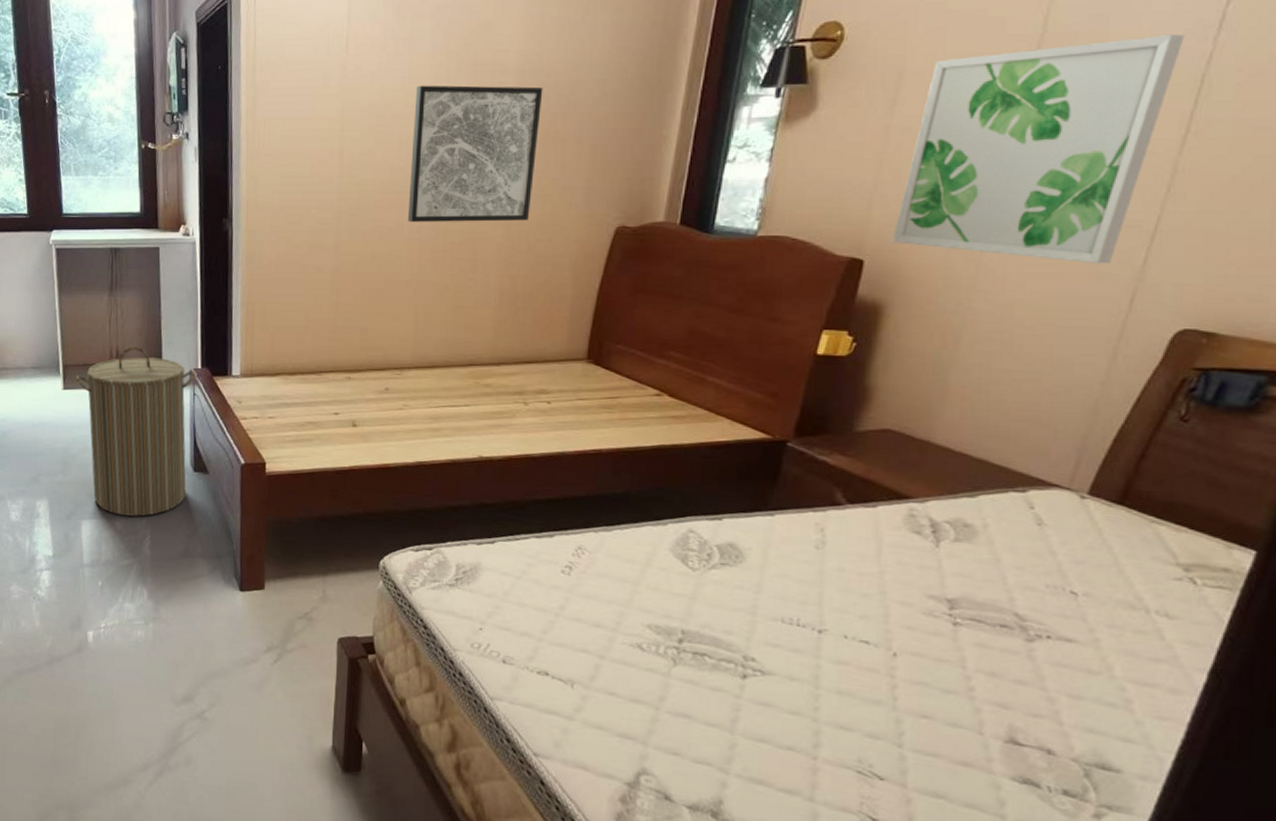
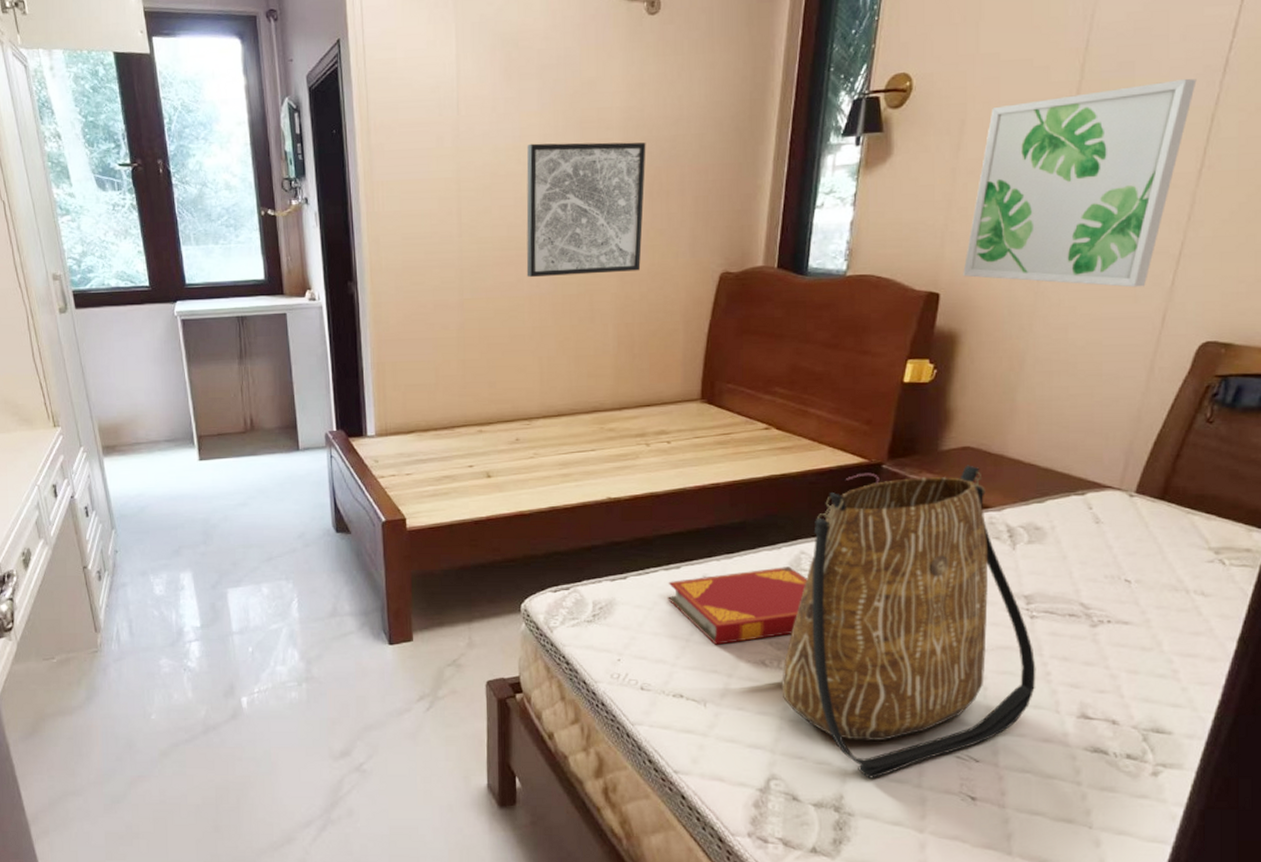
laundry hamper: present [75,346,196,517] -> none [210,413,331,581]
hardback book: none [537,544,695,623] -> present [667,567,808,645]
tote bag: none [659,449,958,786] -> present [781,465,1036,778]

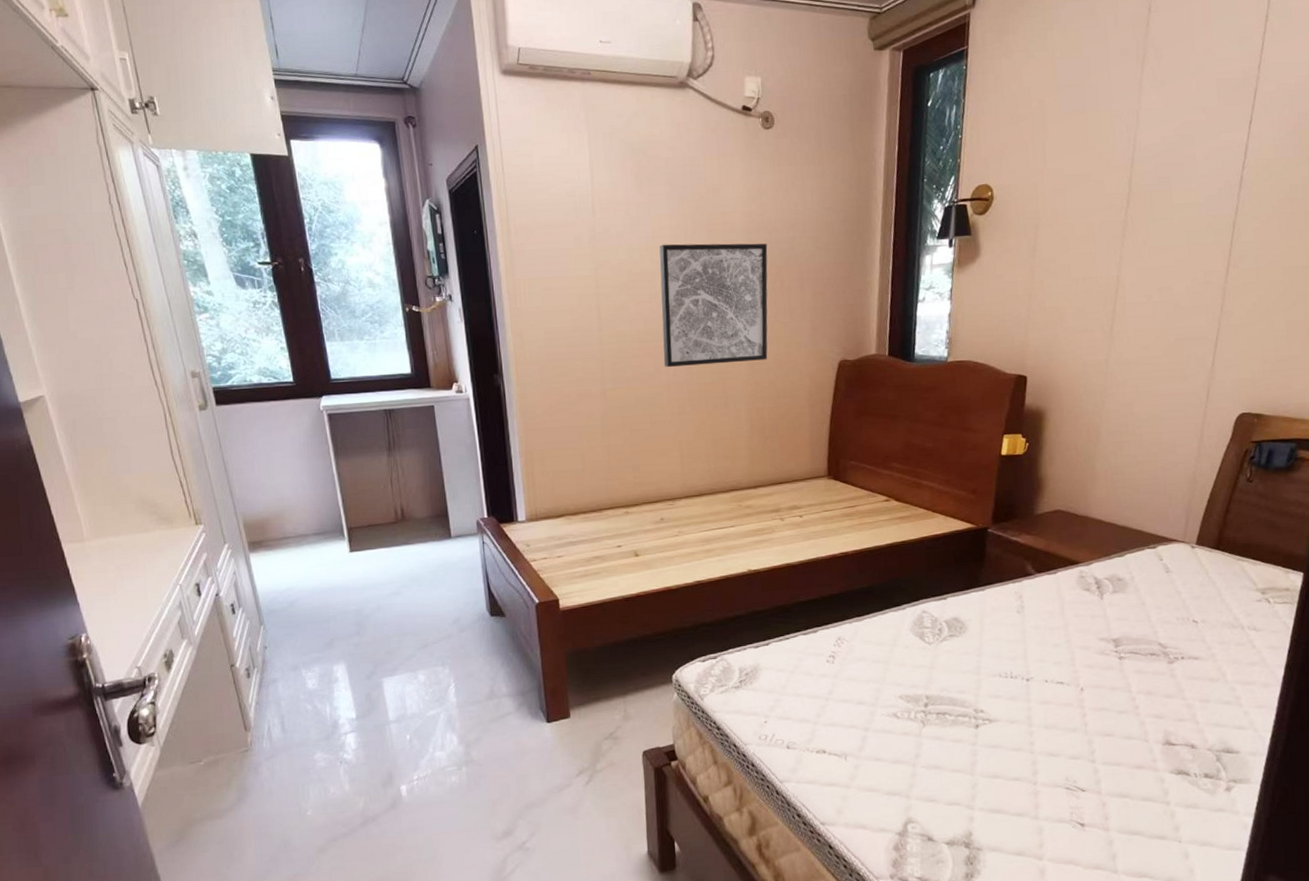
hardback book: present [667,567,808,645] -> none [806,625,930,702]
tote bag: present [781,465,1036,778] -> none [912,526,1127,815]
wall art: present [963,79,1197,288] -> none [1045,192,1220,368]

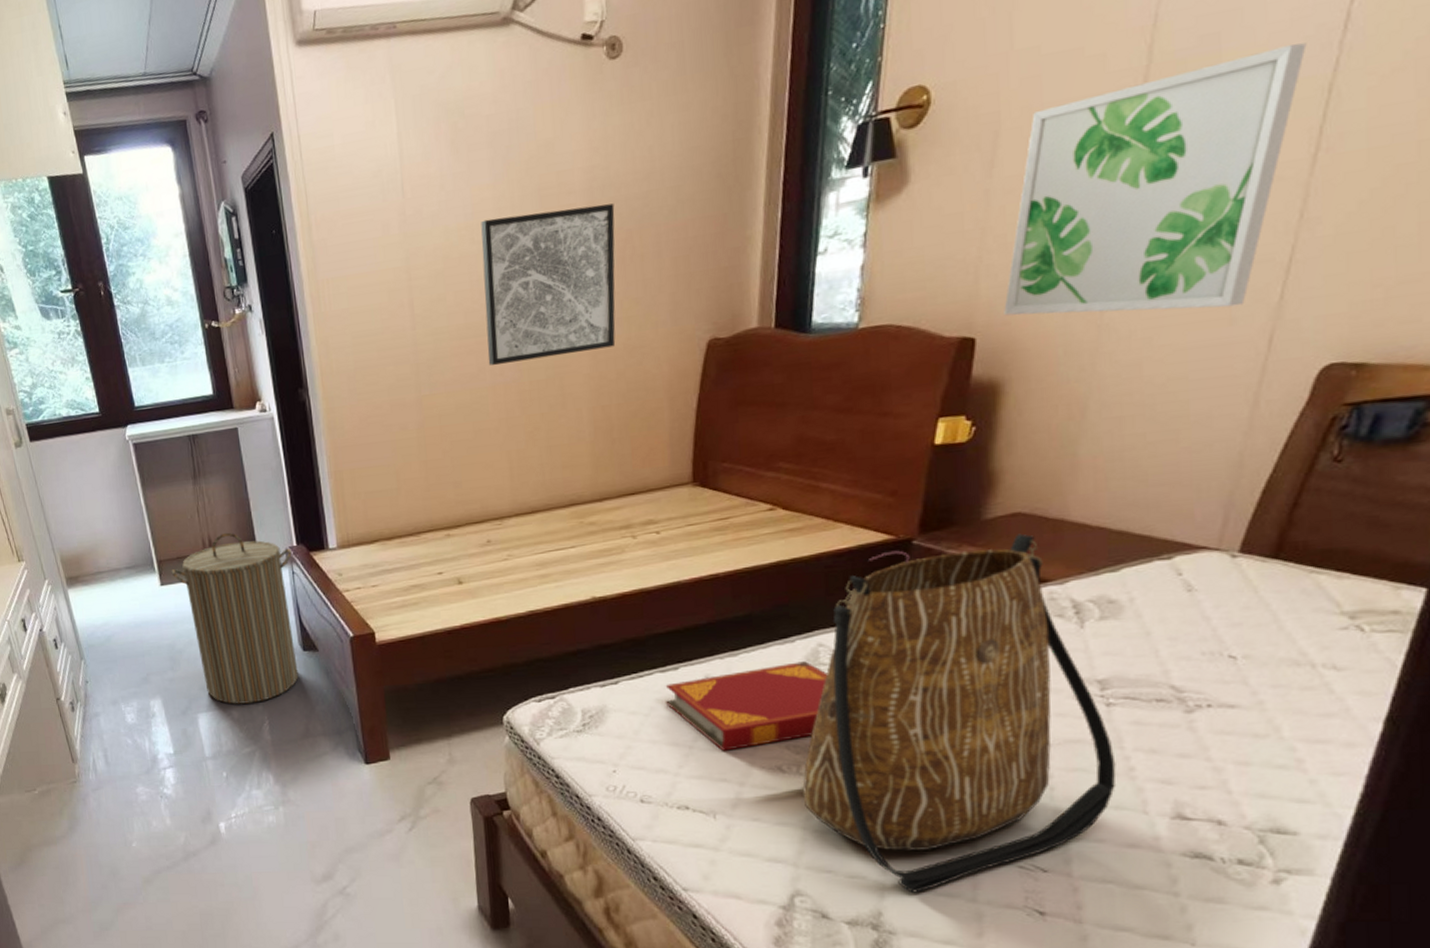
laundry hamper: none [361,503,485,668] -> present [171,532,299,704]
hardback book: none [806,625,930,702] -> present [665,661,828,751]
tote bag: none [912,526,1127,815] -> present [802,533,1117,893]
wall art: none [1045,192,1220,368] -> present [1004,42,1307,316]

